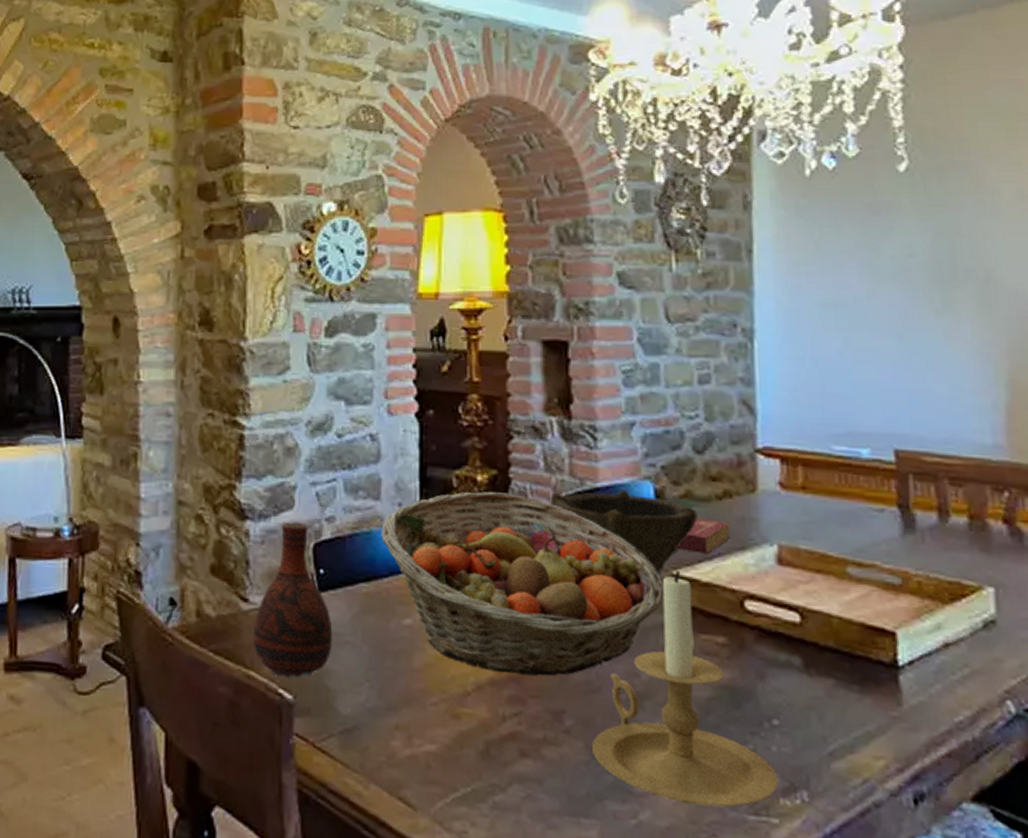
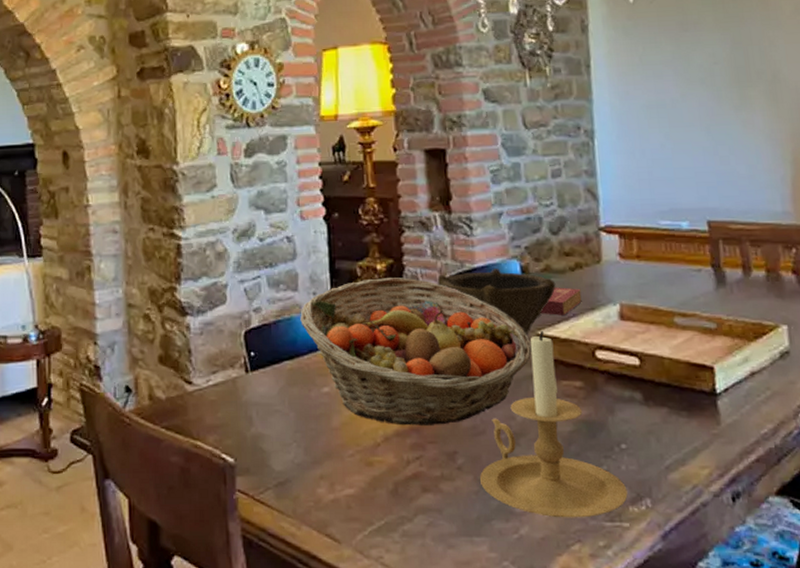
vase: present [253,522,351,712] -> none [197,314,283,468]

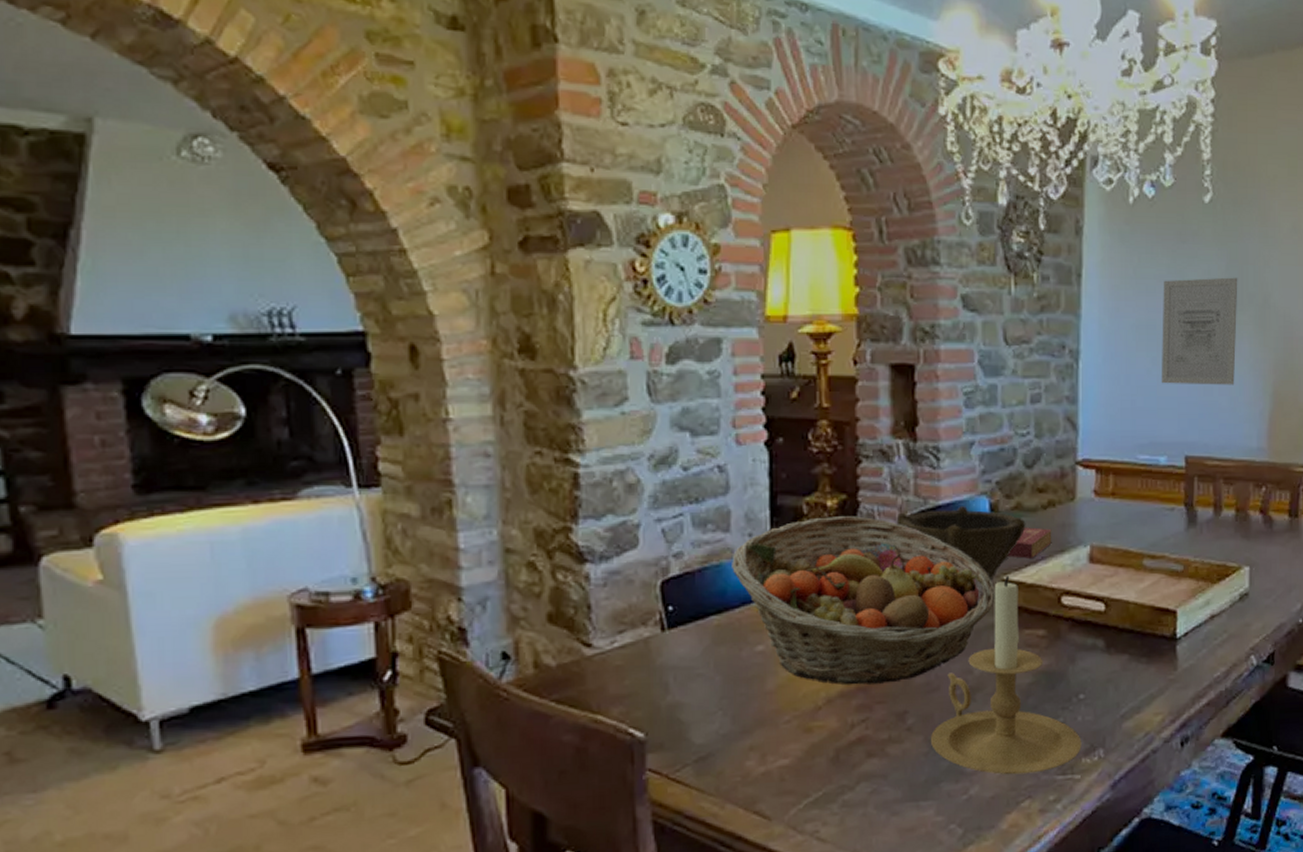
wall art: none [669,57,752,156] -> present [1161,277,1238,385]

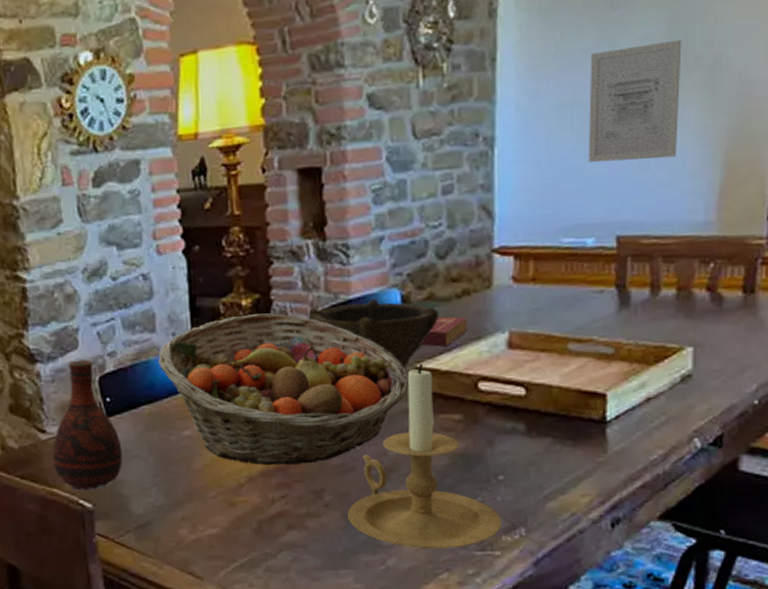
vase: none [598,561,705,741] -> present [52,359,143,512]

